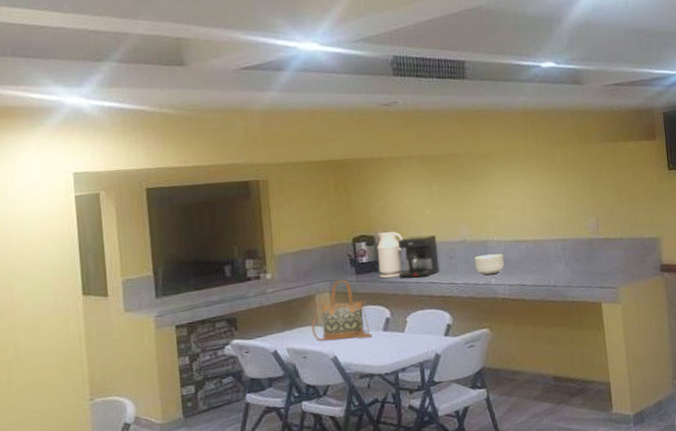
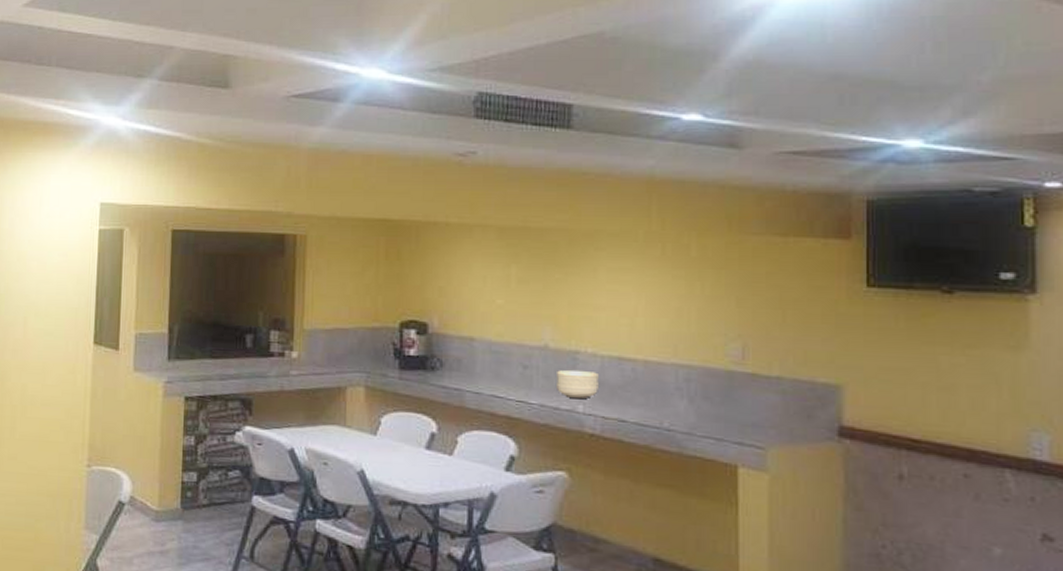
handbag: present [311,279,373,342] -> none [337,373,412,454]
water jug: present [377,231,403,279] -> none [429,320,464,382]
coffee maker: present [398,234,440,278] -> none [454,331,509,387]

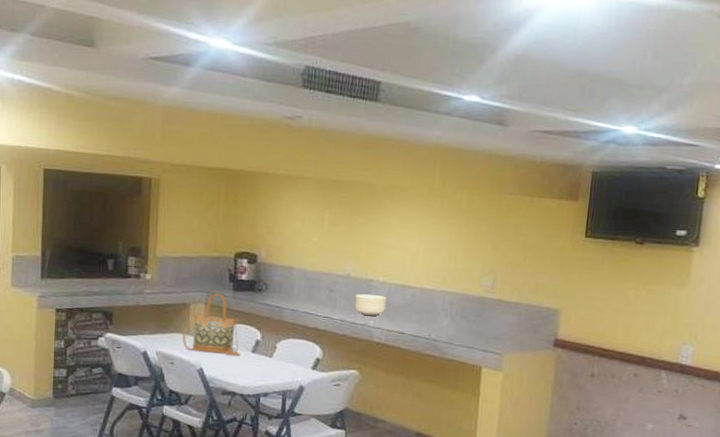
handbag: none [337,373,412,454] -> present [182,293,241,356]

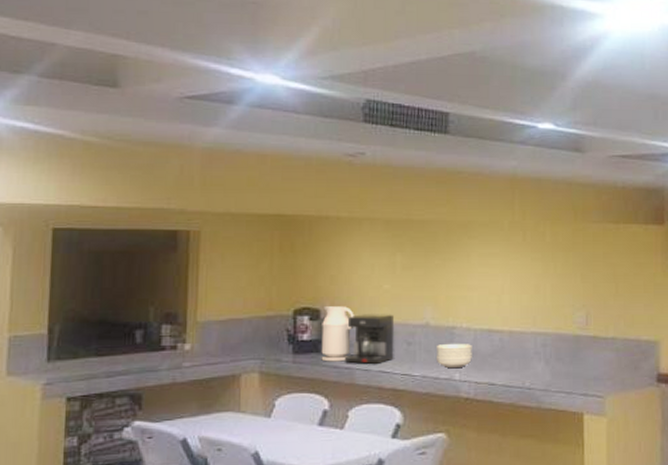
handbag: present [182,293,241,356] -> none [231,359,305,432]
water jug: none [256,252,286,301] -> present [321,306,354,362]
coffee maker: none [276,262,320,306] -> present [345,314,395,364]

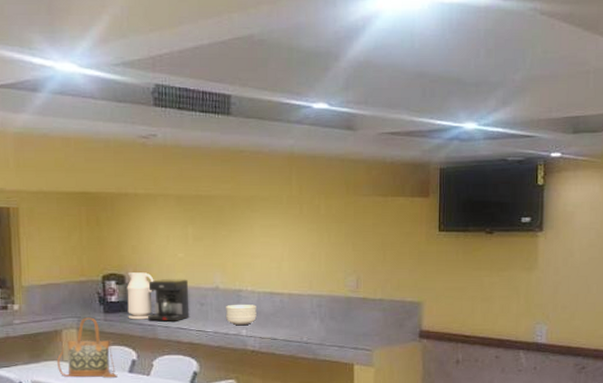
handbag: none [231,359,305,432] -> present [56,317,118,378]

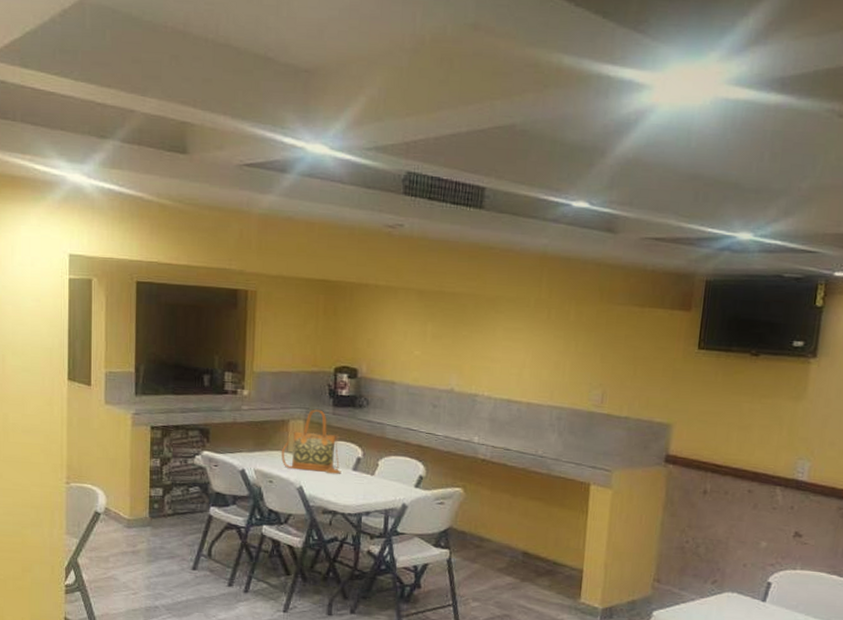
water jug: present [127,272,154,320] -> none [357,367,387,417]
coffee maker: present [148,279,190,322] -> none [377,376,423,422]
bowl: present [225,304,257,326] -> none [458,409,492,433]

